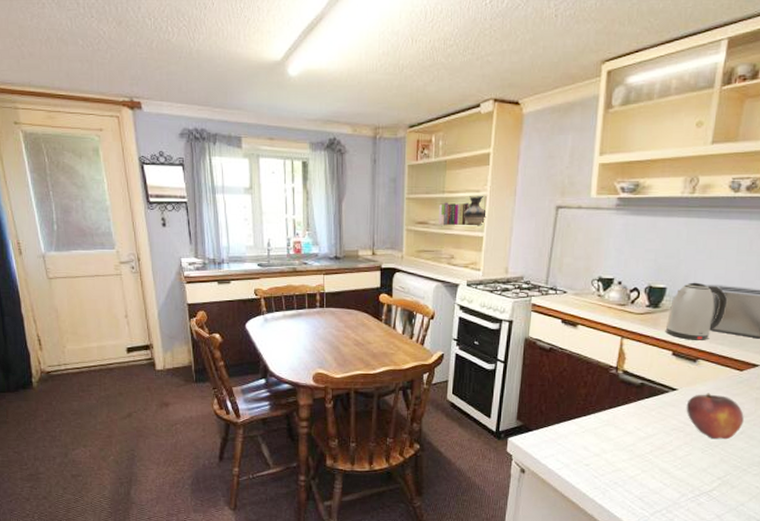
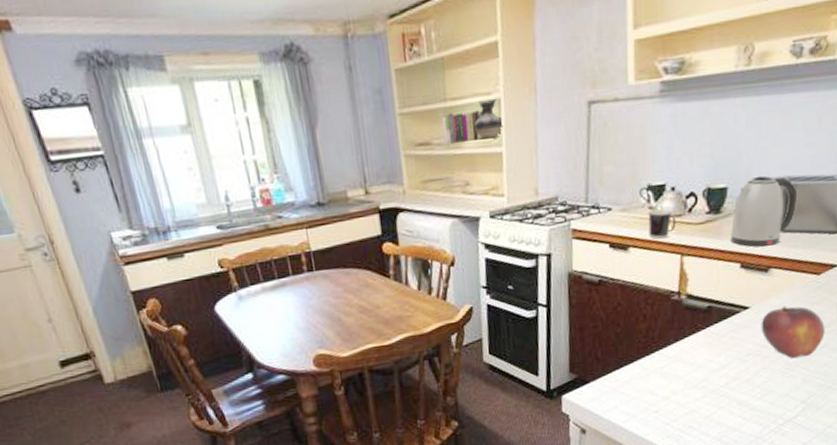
mug: none [596,298,620,321] -> present [648,210,676,239]

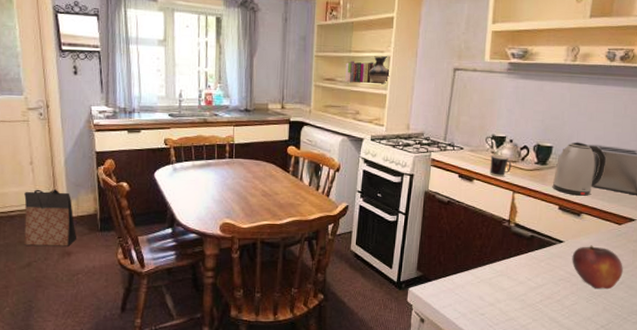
bag: none [51,349,135,425] -> present [24,189,77,246]

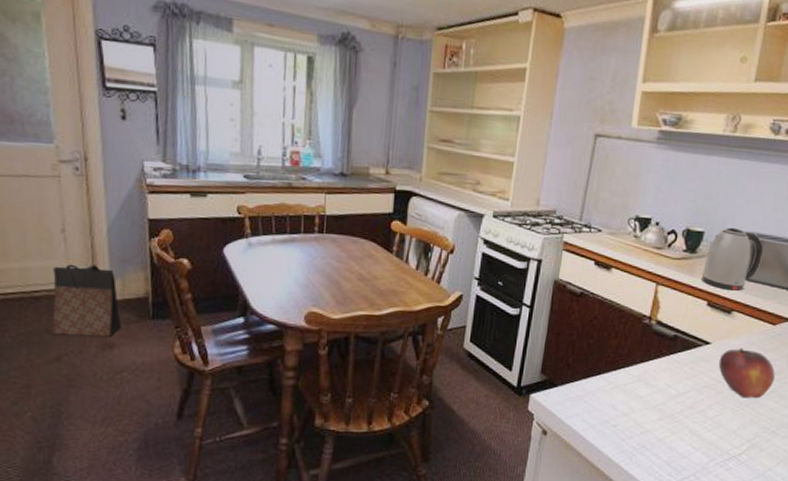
books: present [345,61,376,83] -> none [465,119,503,148]
ceramic jug: present [369,56,390,85] -> none [493,116,519,150]
mug: present [490,154,512,177] -> none [631,239,656,266]

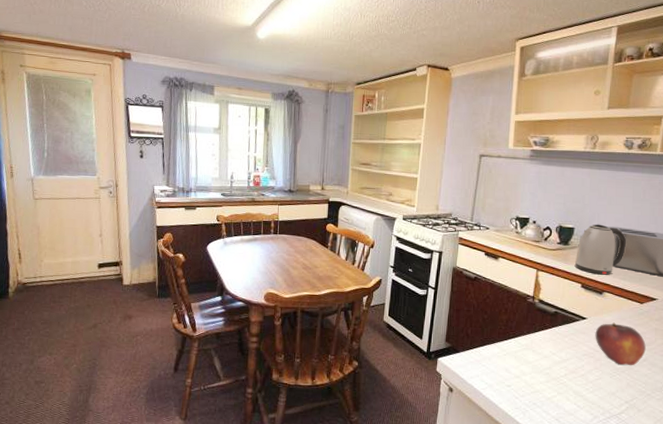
bag: present [52,264,122,337] -> none [91,258,138,311]

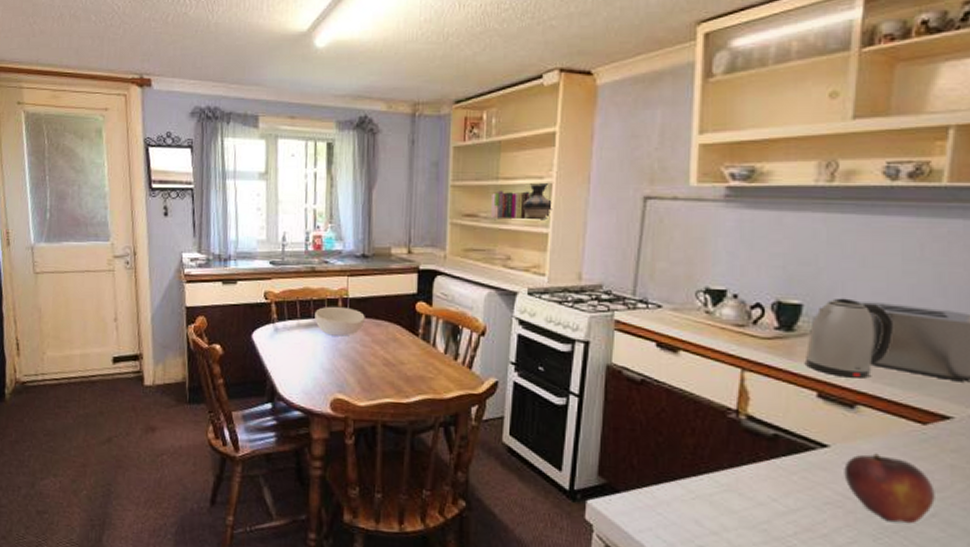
bowl: none [254,226,290,248] -> present [315,306,365,337]
books: none [380,147,408,167] -> present [491,190,533,219]
ceramic jug: none [401,144,421,169] -> present [523,184,552,221]

